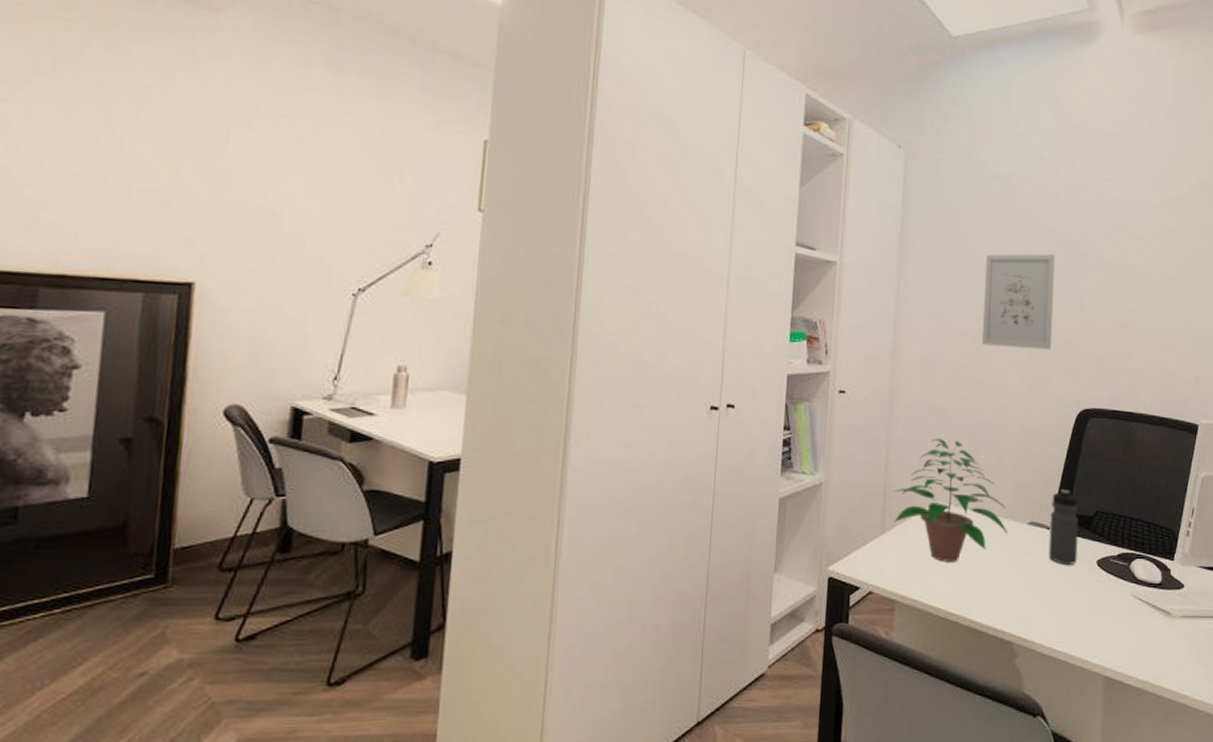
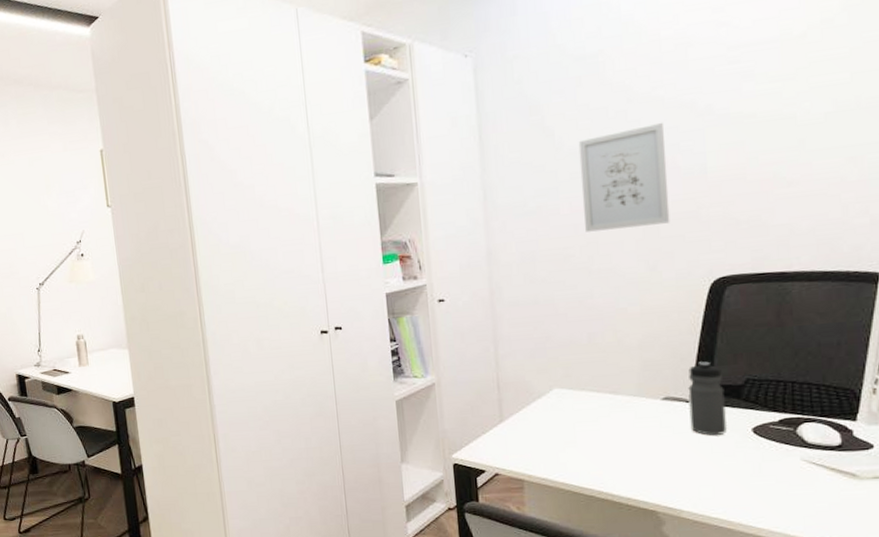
potted plant: present [894,438,1008,562] -> none [508,329,639,443]

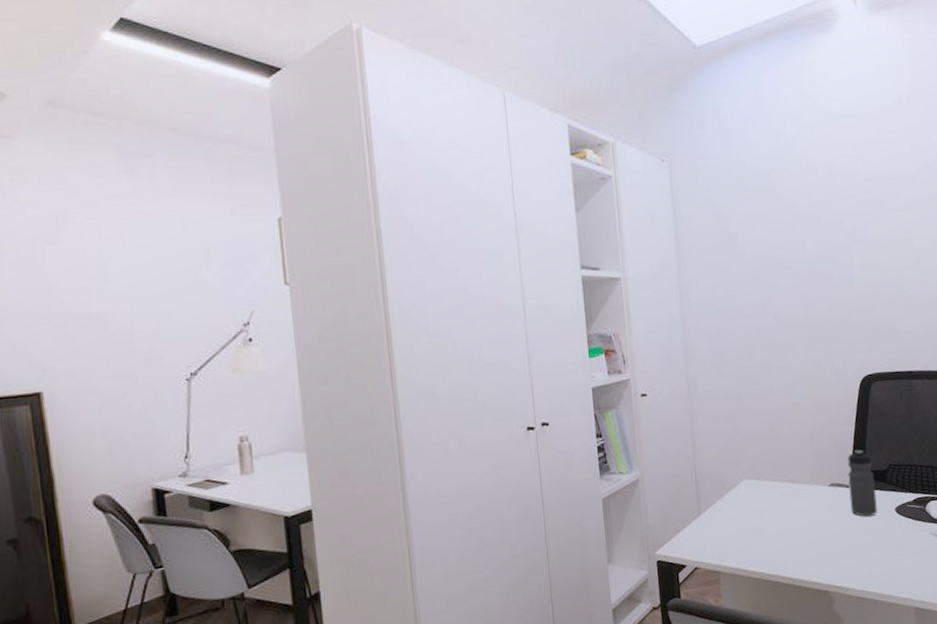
wall art: present [578,122,670,232] -> none [757,237,829,332]

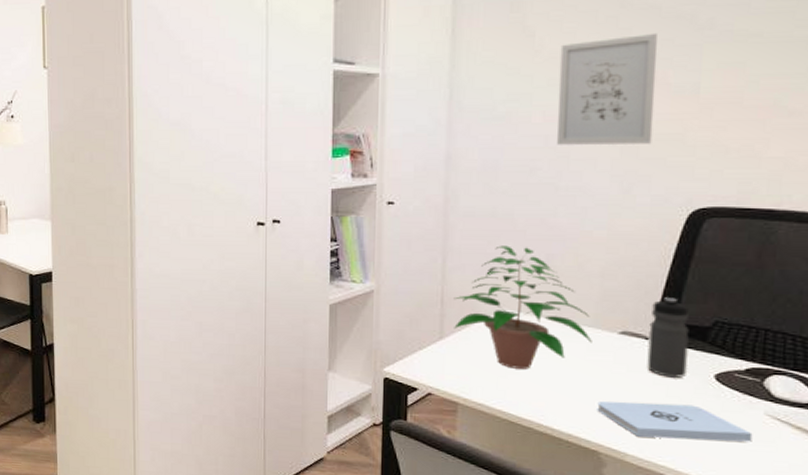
potted plant: none [705,422,812,532] -> present [453,245,592,369]
wall art: none [757,237,829,332] -> present [557,32,657,145]
notepad: none [822,536,926,571] -> present [597,401,753,442]

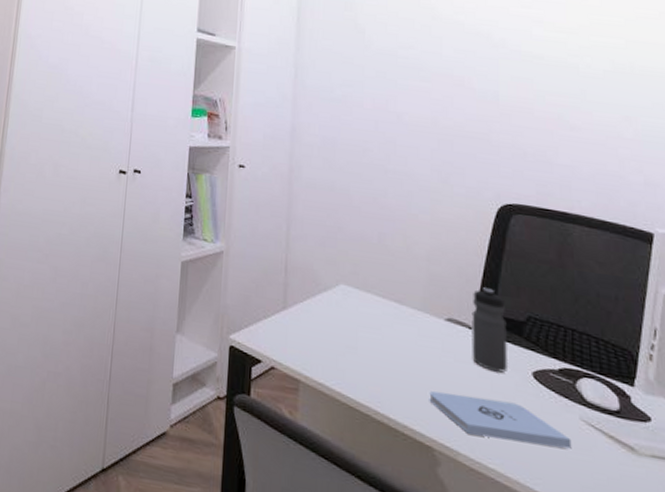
potted plant: present [453,245,592,369] -> none [296,219,422,350]
wall art: present [557,32,657,145] -> none [384,43,464,140]

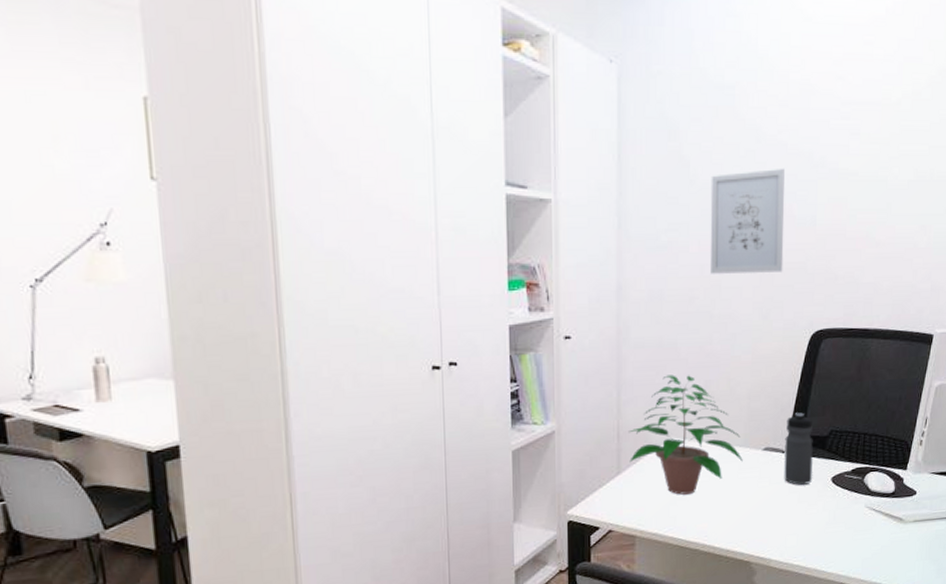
potted plant: none [296,219,422,350] -> present [628,375,743,495]
wall art: none [384,43,464,140] -> present [710,168,785,274]
notepad: present [429,391,572,449] -> none [748,507,858,542]

